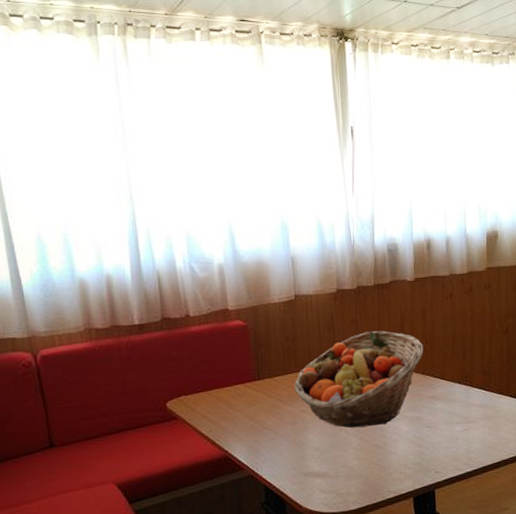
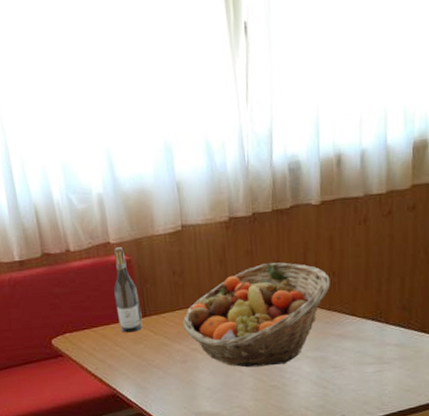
wine bottle: none [230,314,256,396] -> present [113,247,143,333]

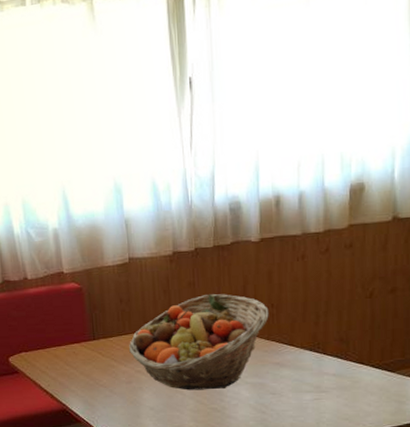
wine bottle: present [113,247,143,333] -> none [66,276,92,354]

